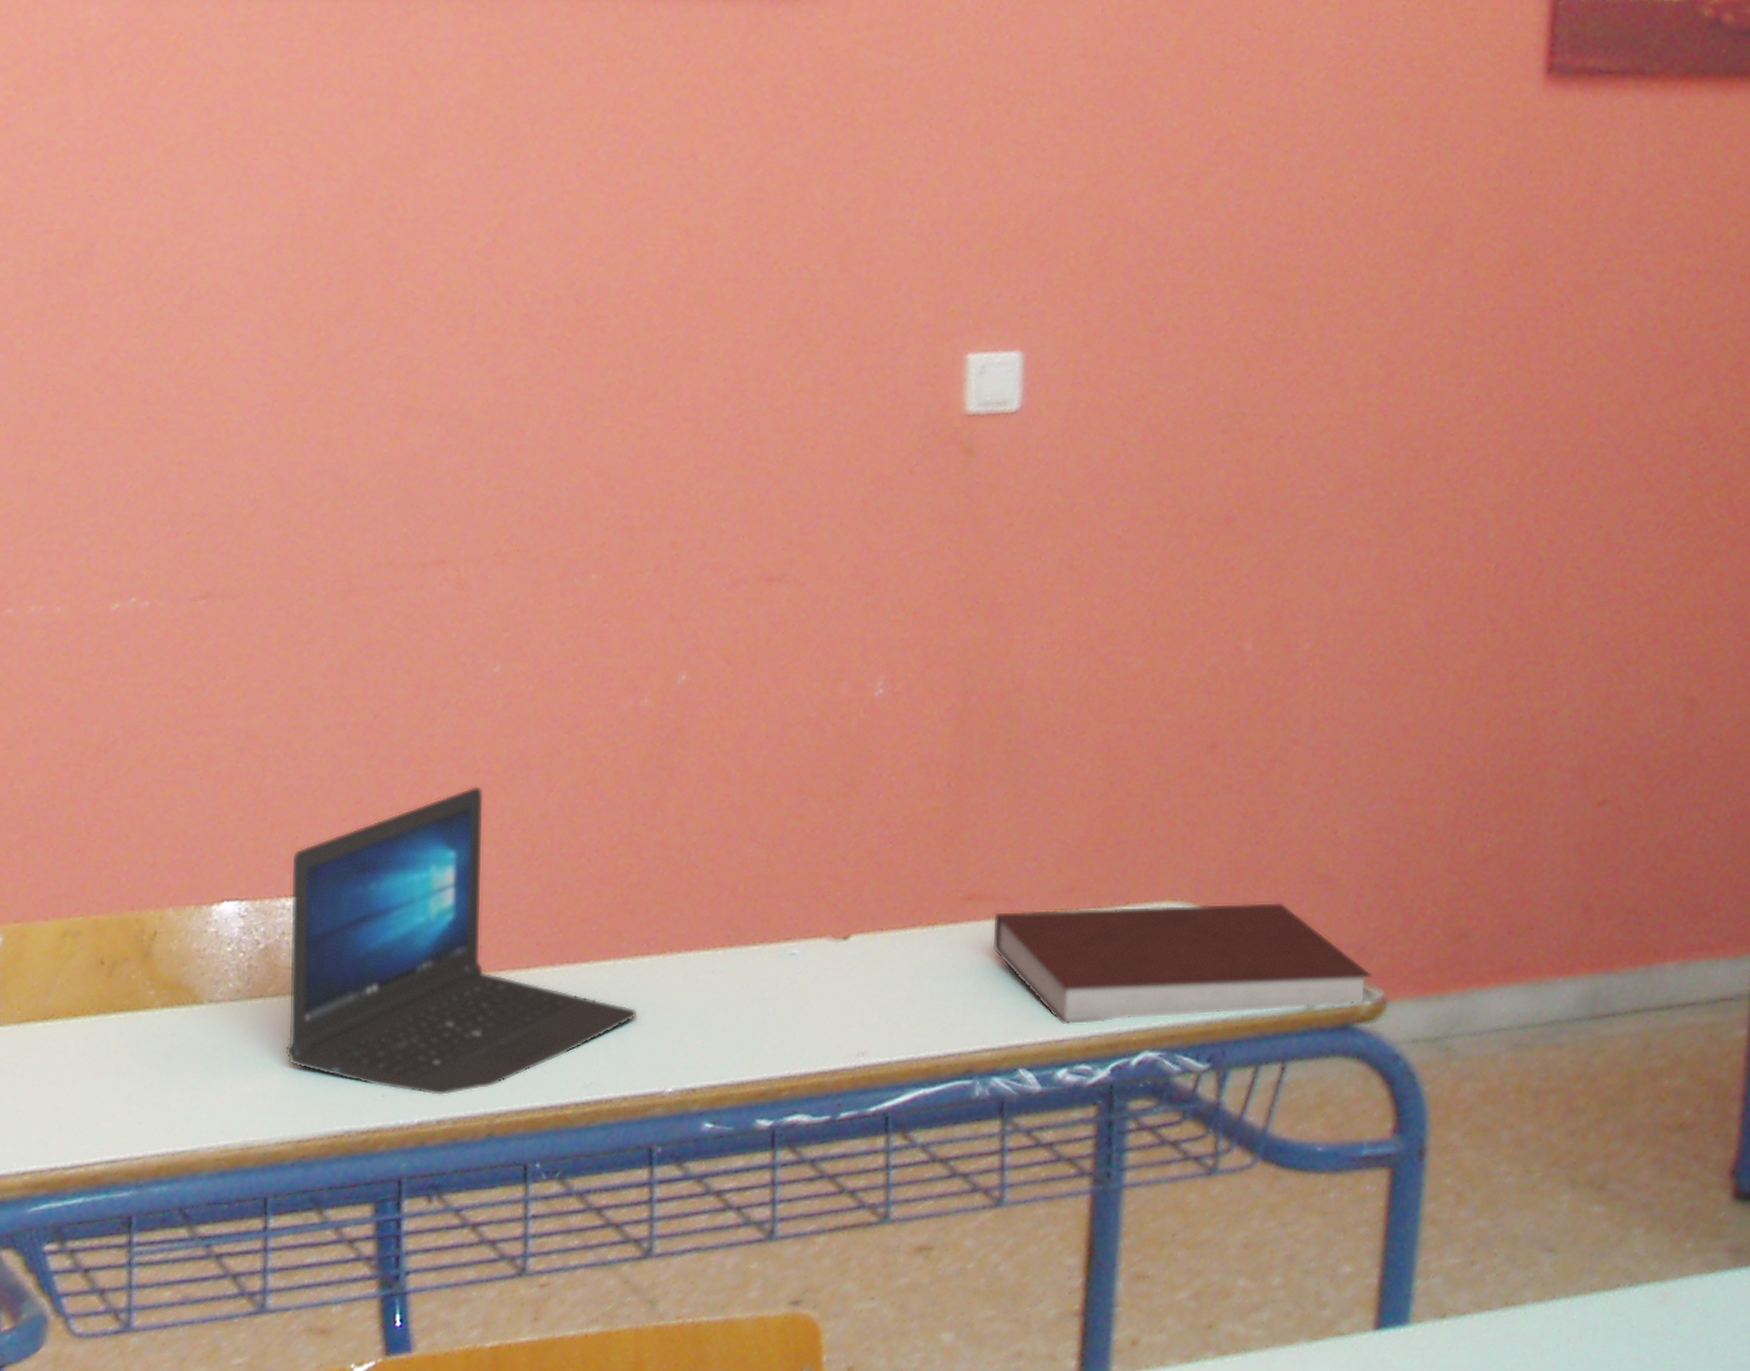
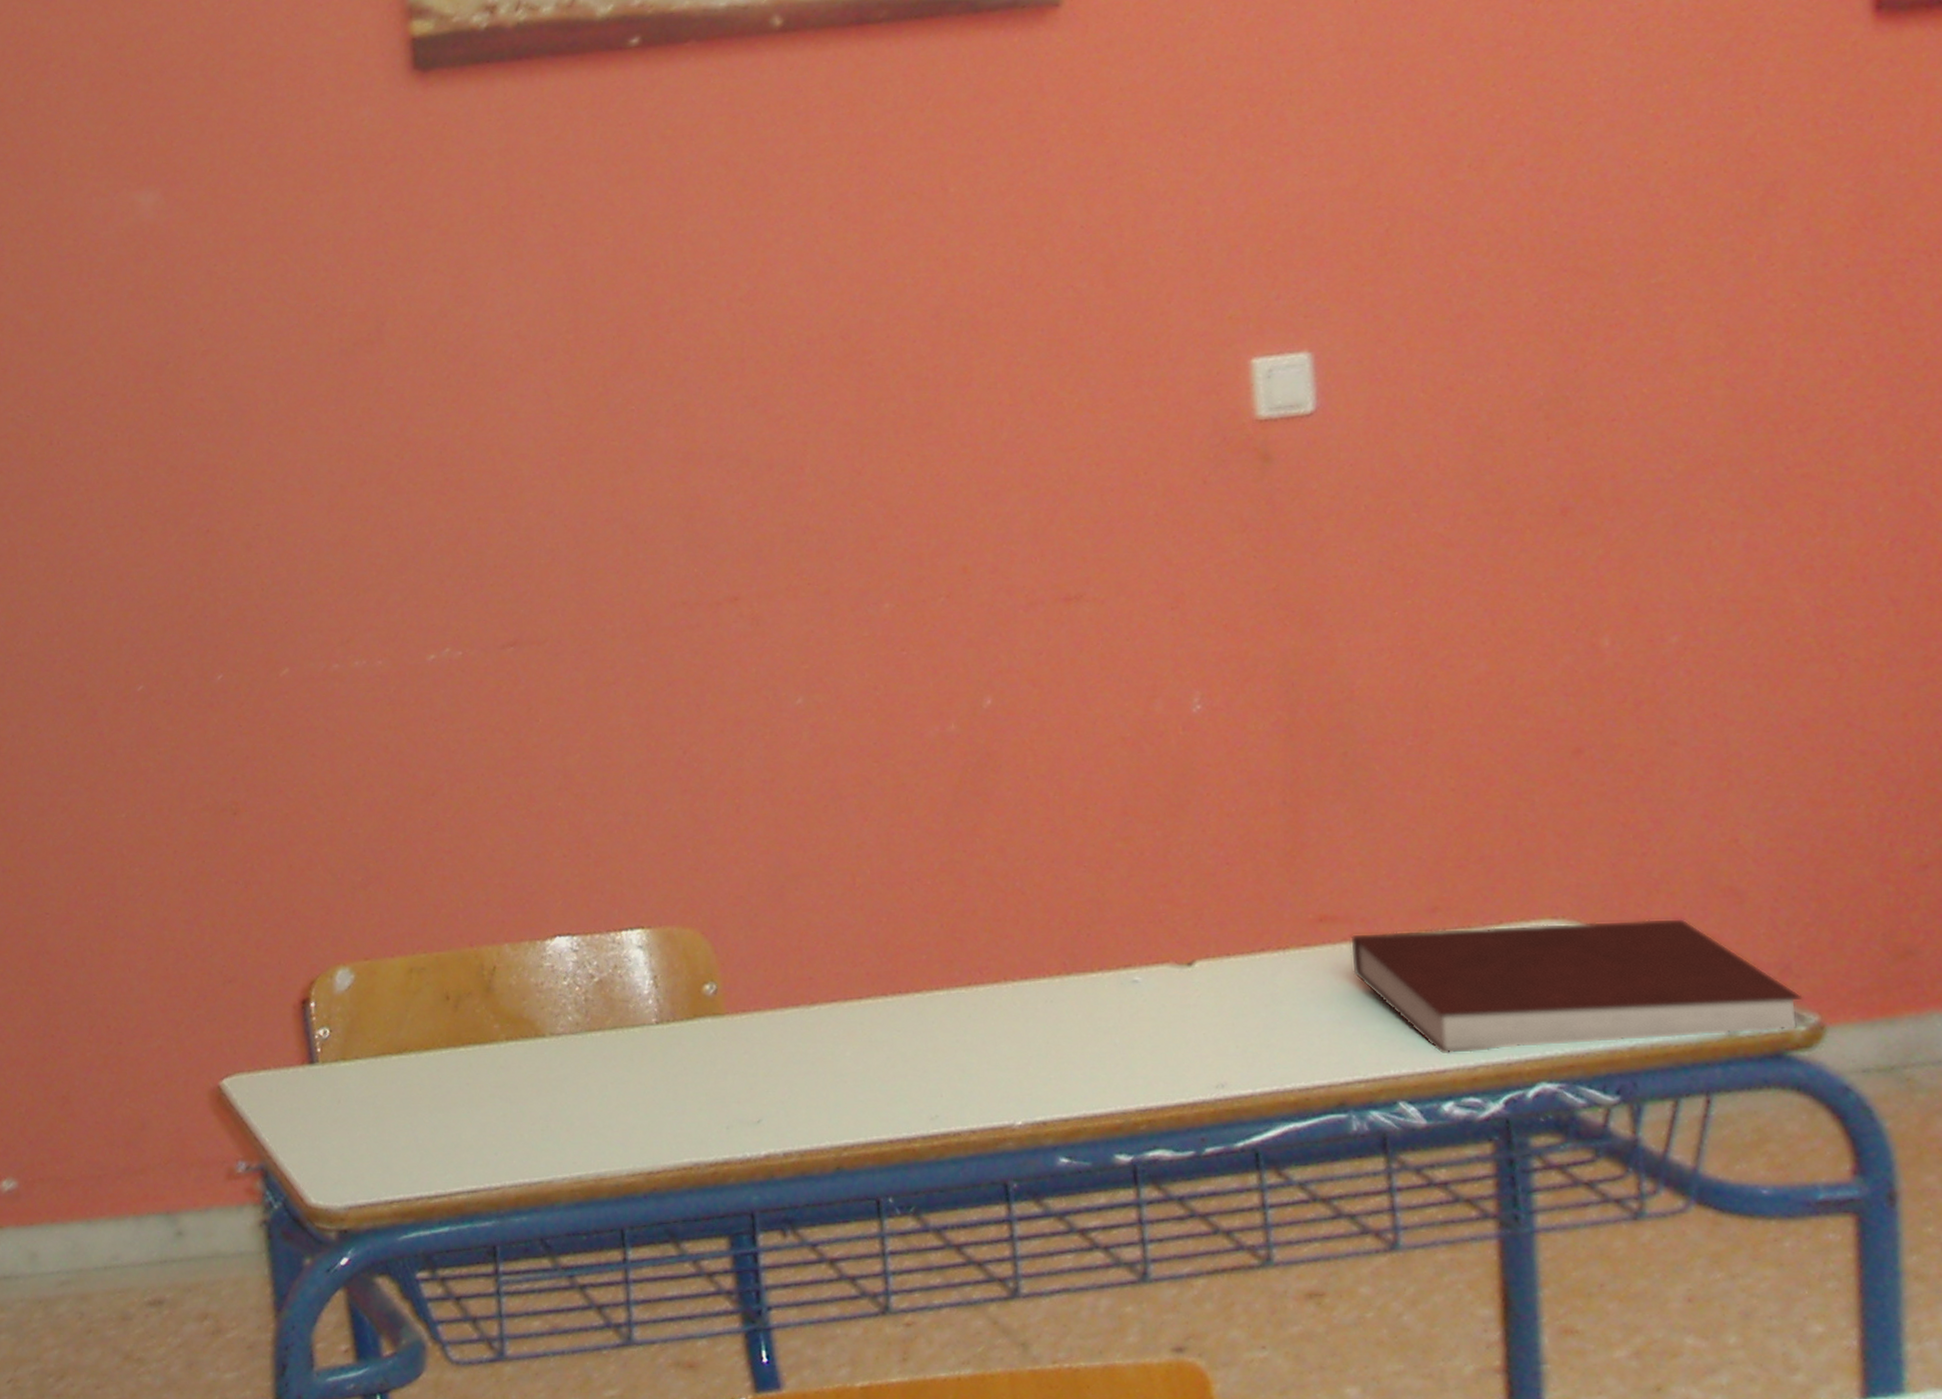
laptop: present [285,785,637,1096] -> none [616,817,978,1129]

